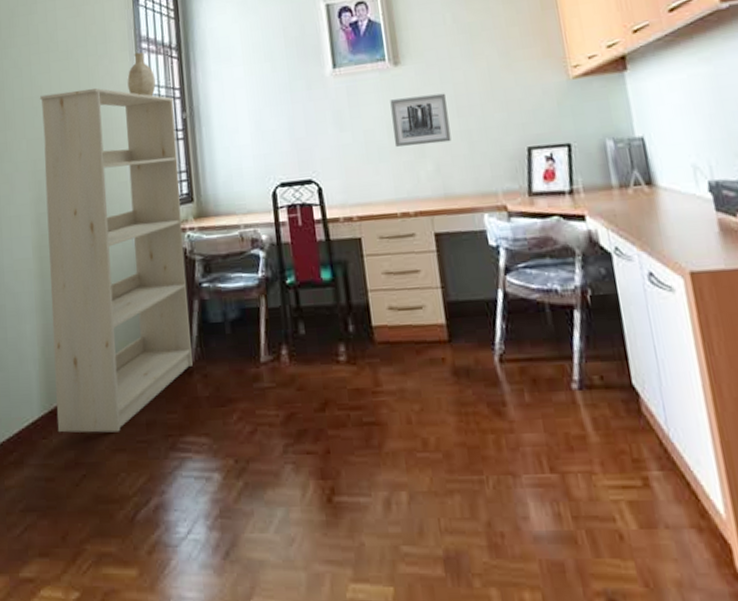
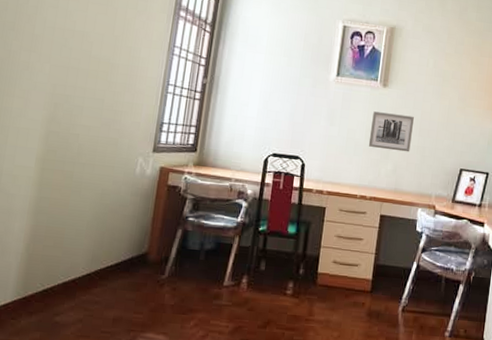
bookcase: present [39,87,193,433] -> none [27,29,199,322]
decorative vase: present [127,52,156,97] -> none [159,17,186,58]

